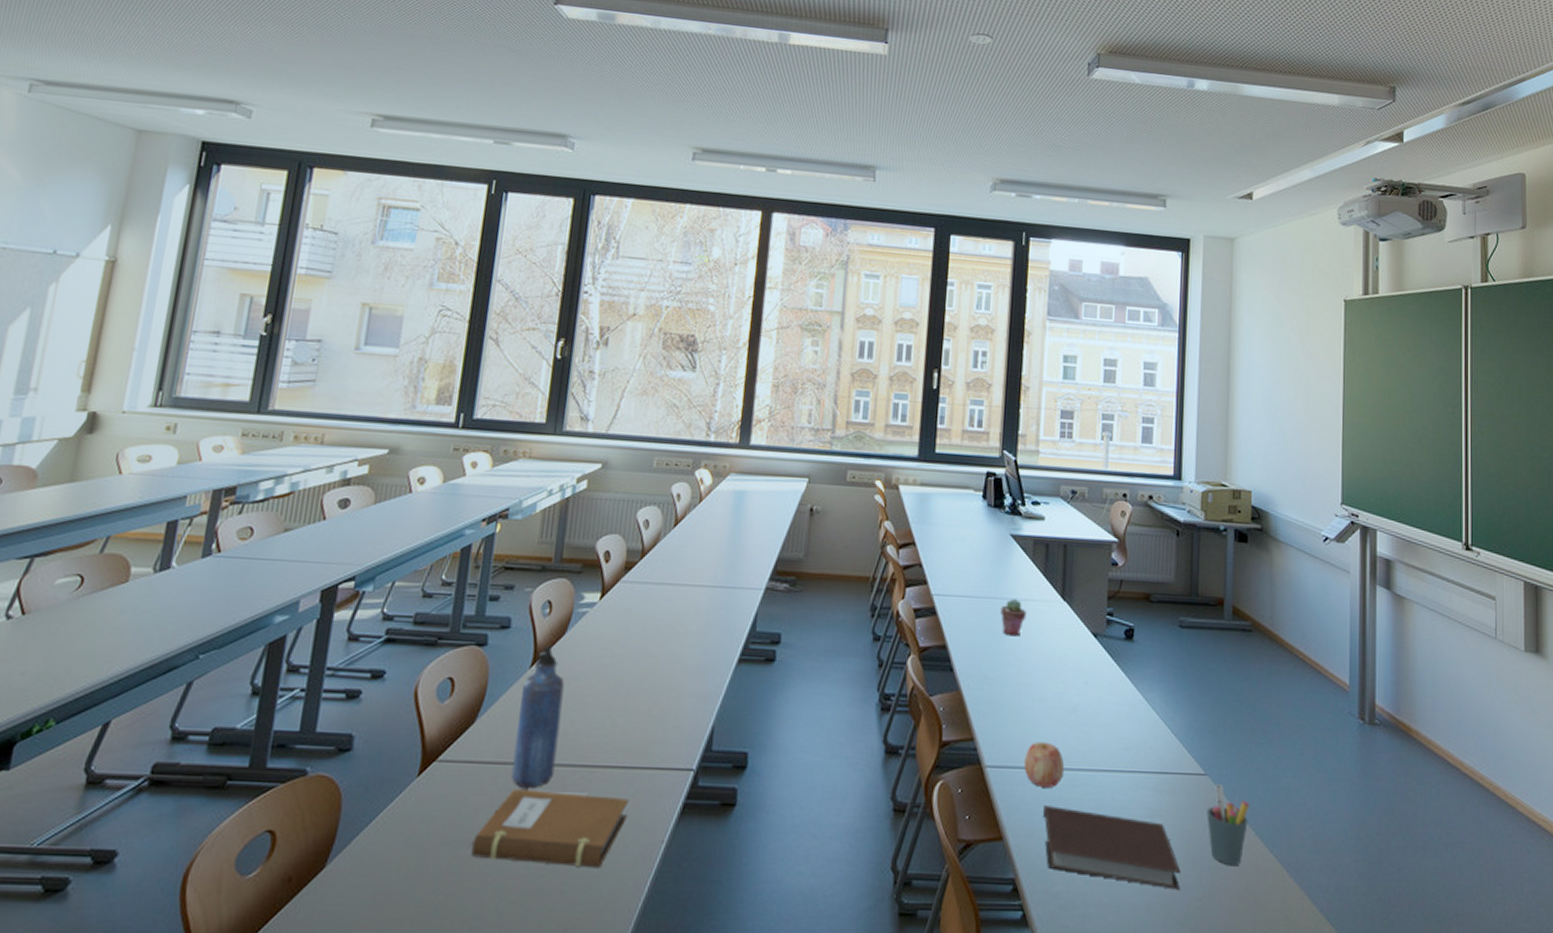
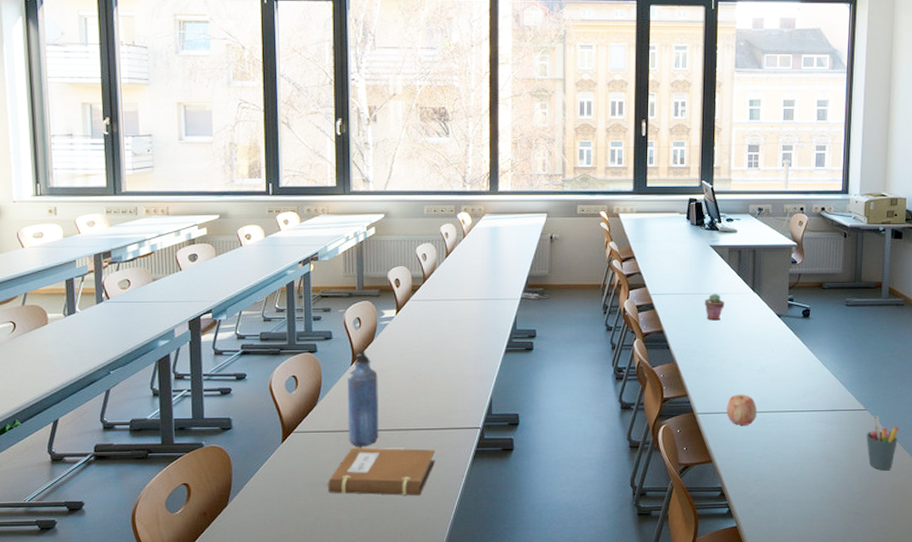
notebook: present [1042,806,1182,890] -> none [741,437,847,489]

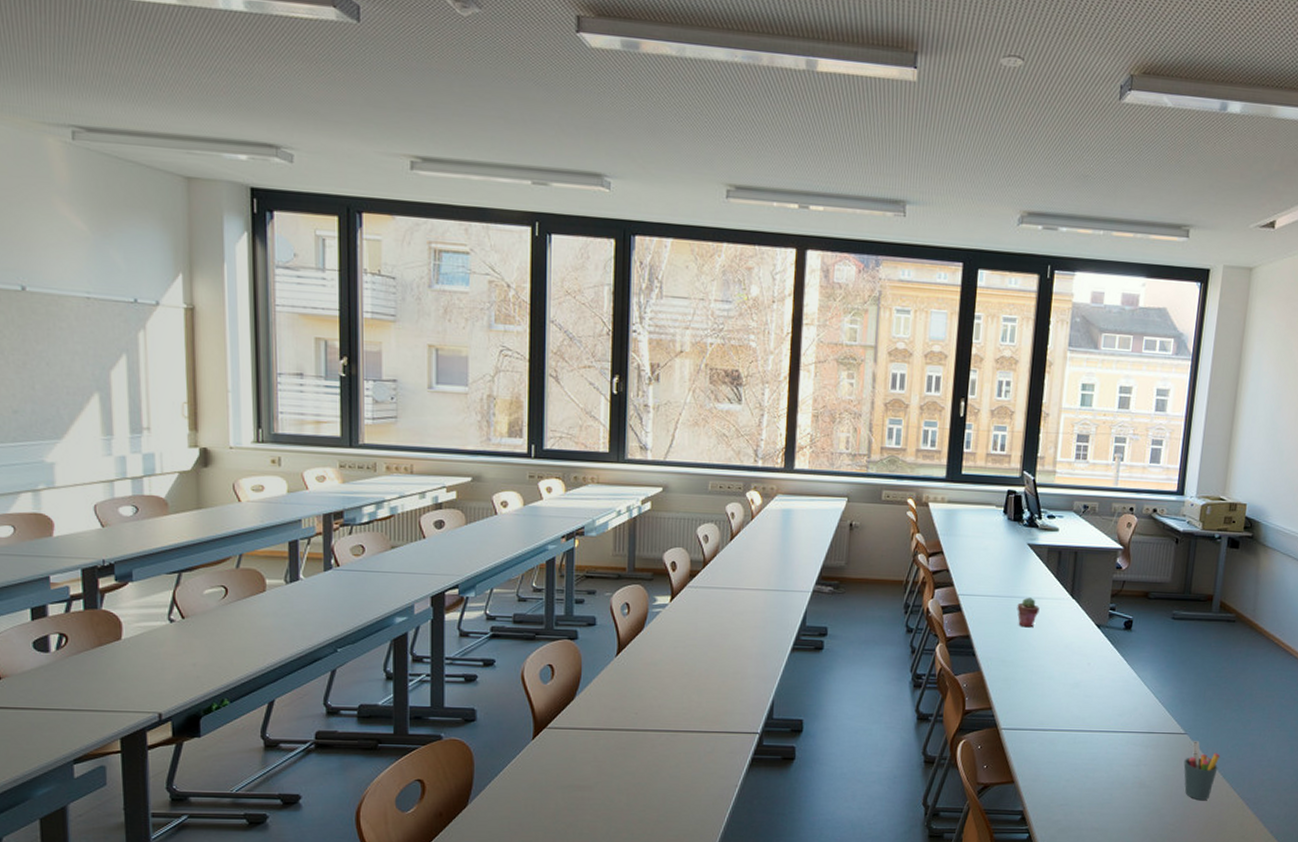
notebook: present [327,447,436,496] -> none [582,748,708,805]
water bottle: present [347,350,379,447] -> none [608,639,646,748]
apple: present [726,394,757,425] -> none [1033,710,1068,744]

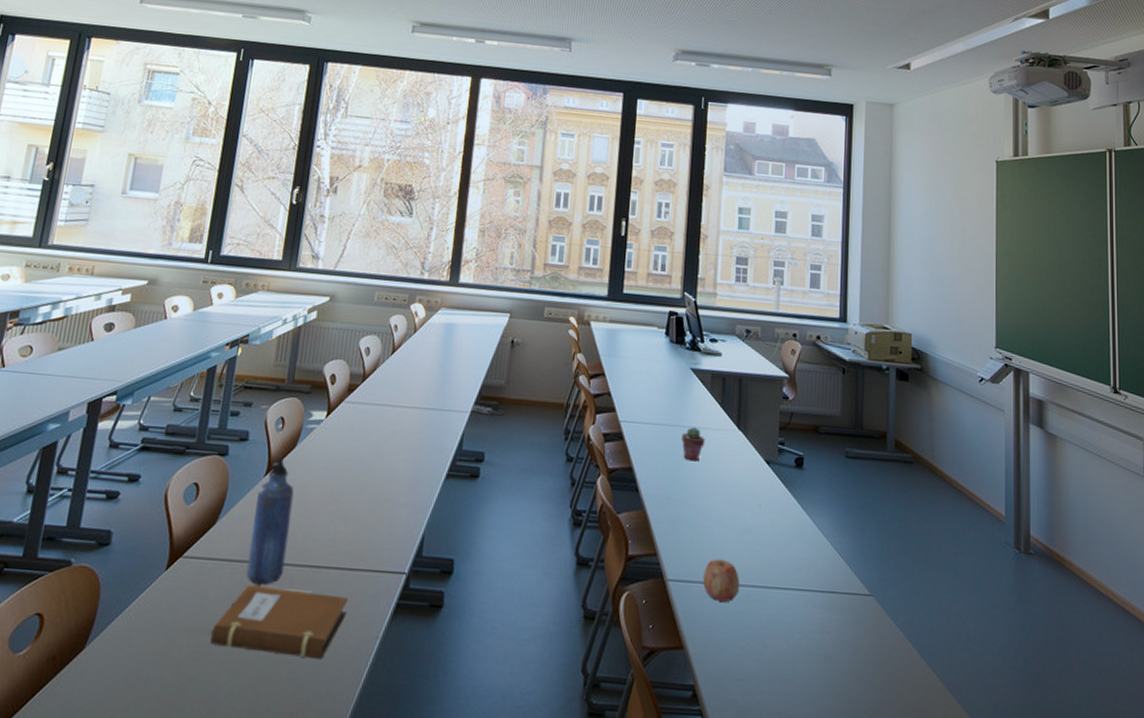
notebook: none [582,748,708,805] -> present [210,584,349,660]
water bottle: none [608,639,646,748] -> present [246,457,294,585]
apple: none [1033,710,1068,744] -> present [702,559,740,602]
pen holder: present [1183,741,1221,800] -> none [872,605,913,681]

